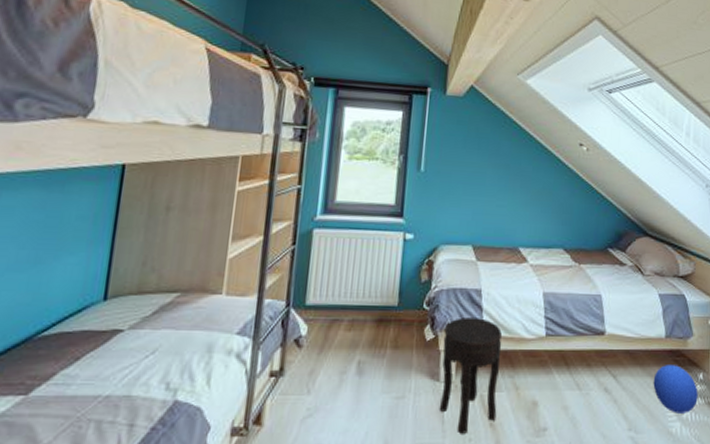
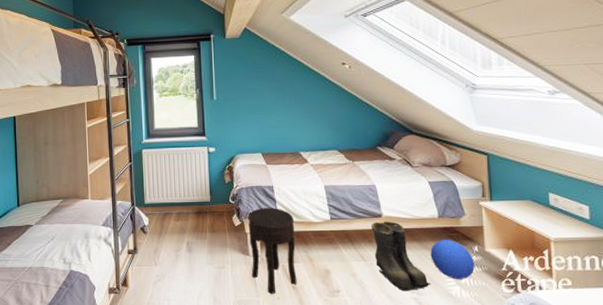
boots: none [592,339,651,429] -> present [371,220,432,291]

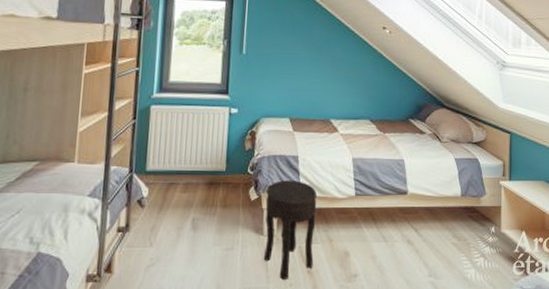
boots: present [371,220,432,291] -> none [396,198,449,275]
ball: present [430,240,475,279] -> none [450,220,490,262]

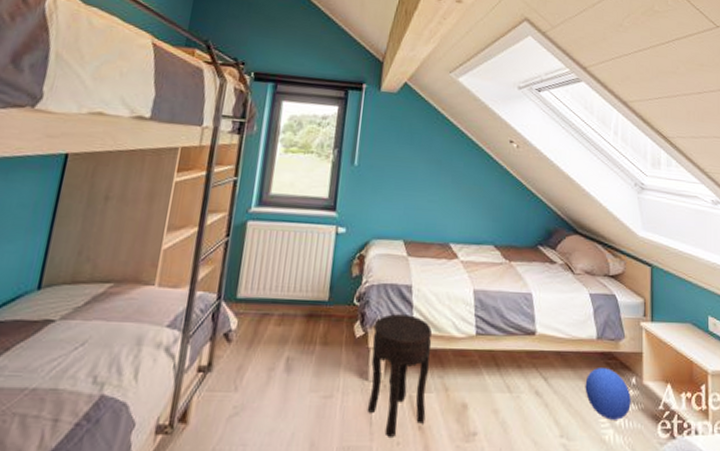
ball: none [450,220,490,262] -> present [585,368,631,420]

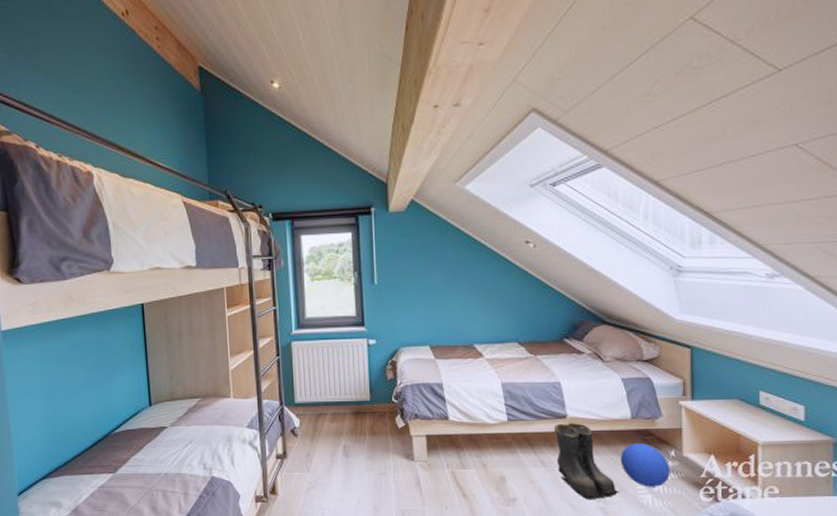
side table: present [368,314,432,437] -> none [413,408,468,503]
boots: none [522,339,584,435] -> present [554,422,620,500]

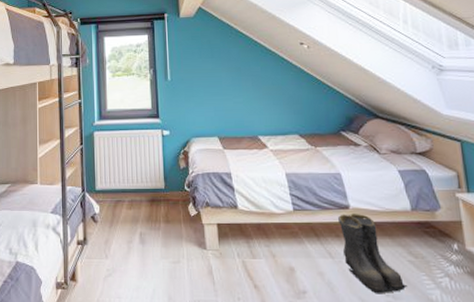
ball: present [620,443,670,487] -> none [404,236,456,282]

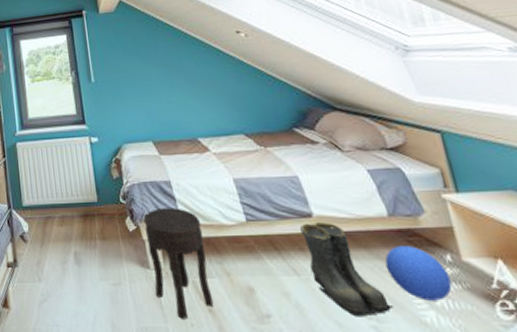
side table: none [204,196,259,294] -> present [143,208,214,319]
ball: none [404,236,456,282] -> present [384,246,452,301]

